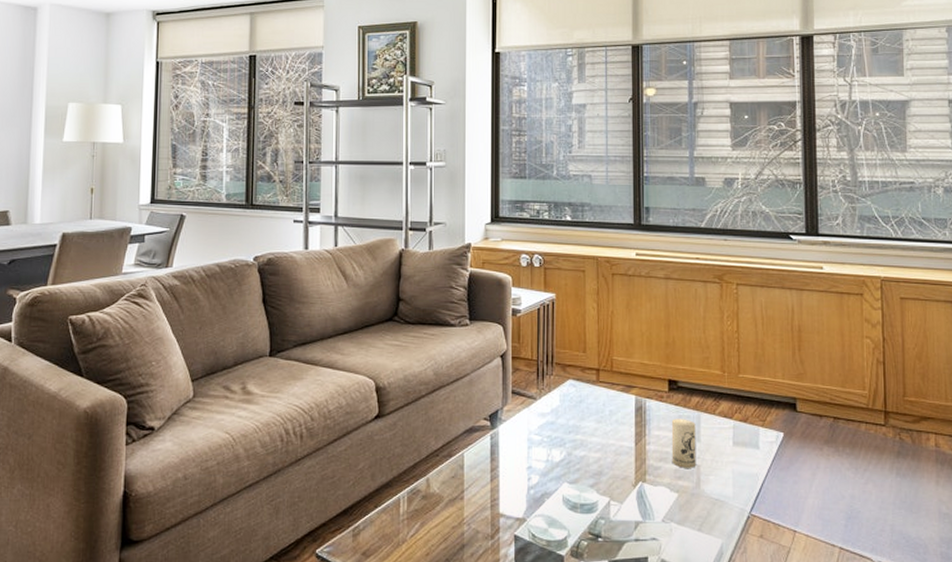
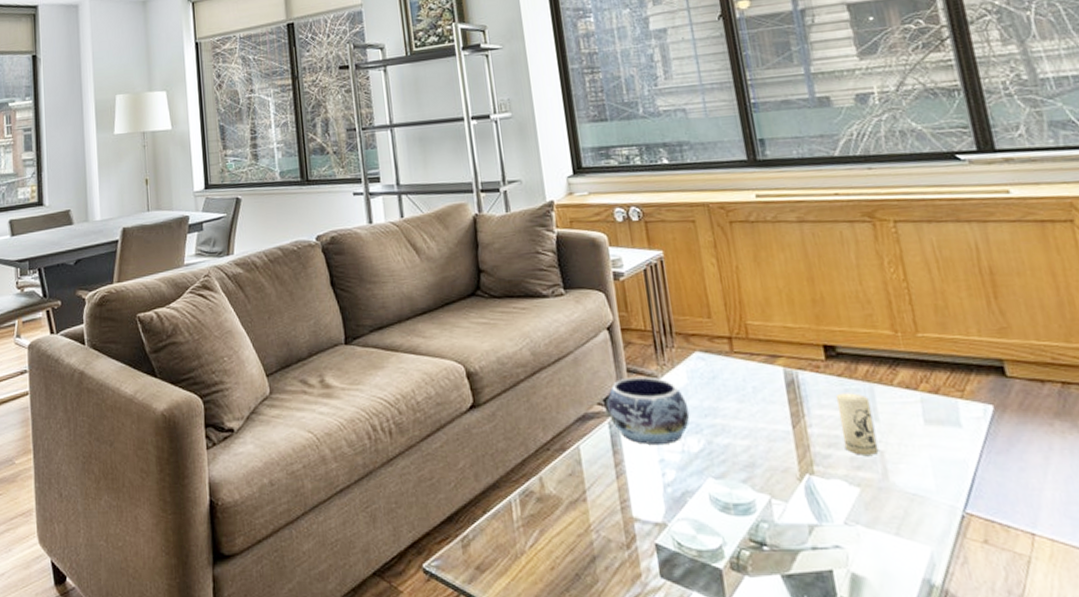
decorative bowl: none [492,398,557,454] -> present [607,376,690,444]

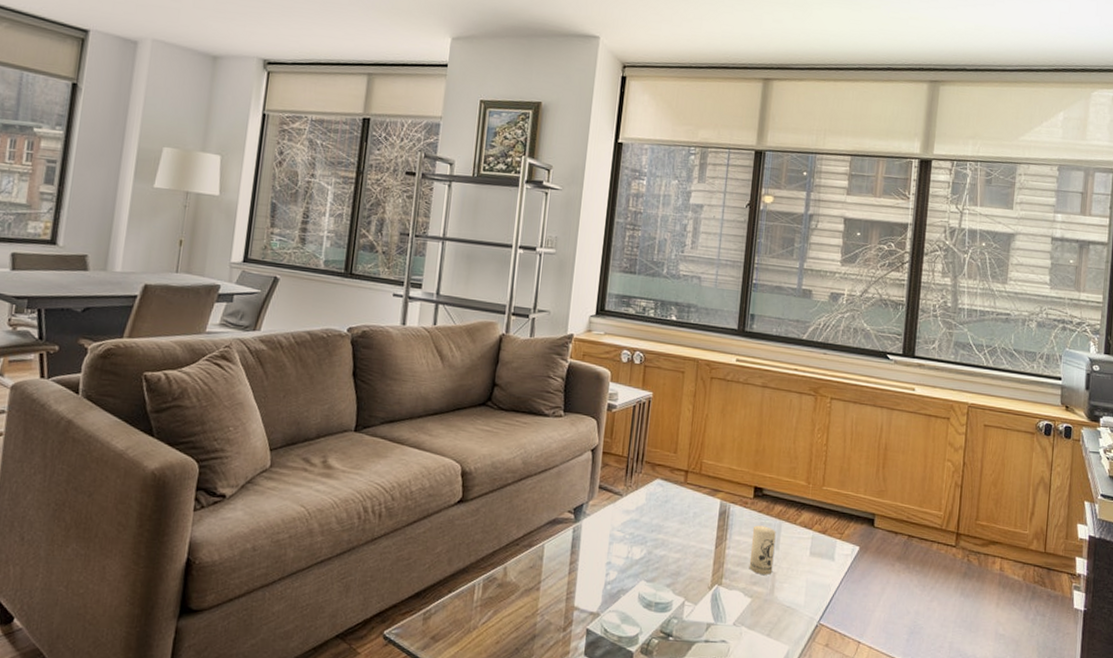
decorative bowl: present [607,376,690,444] -> none [575,492,641,550]

